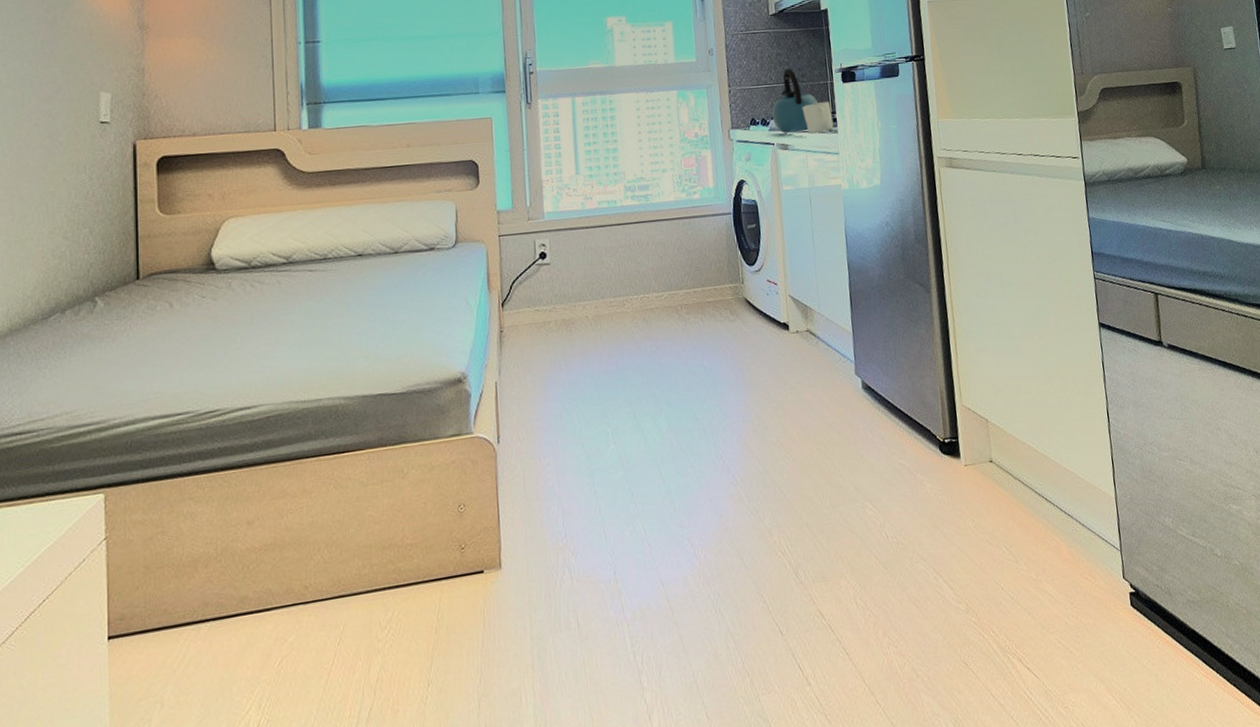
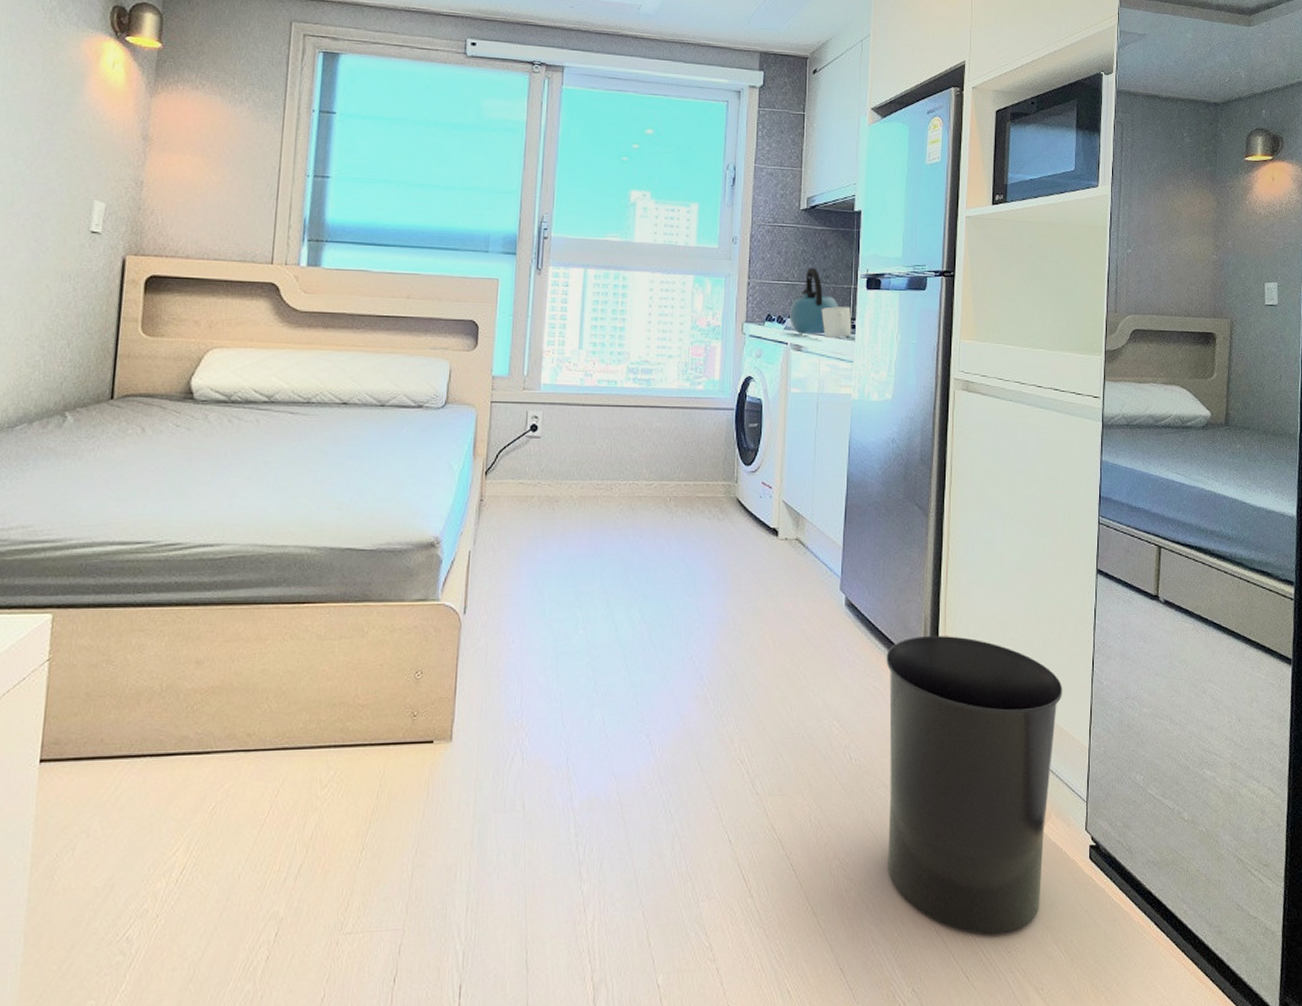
waste bin: none [908,405,1090,693] -> present [886,635,1063,934]

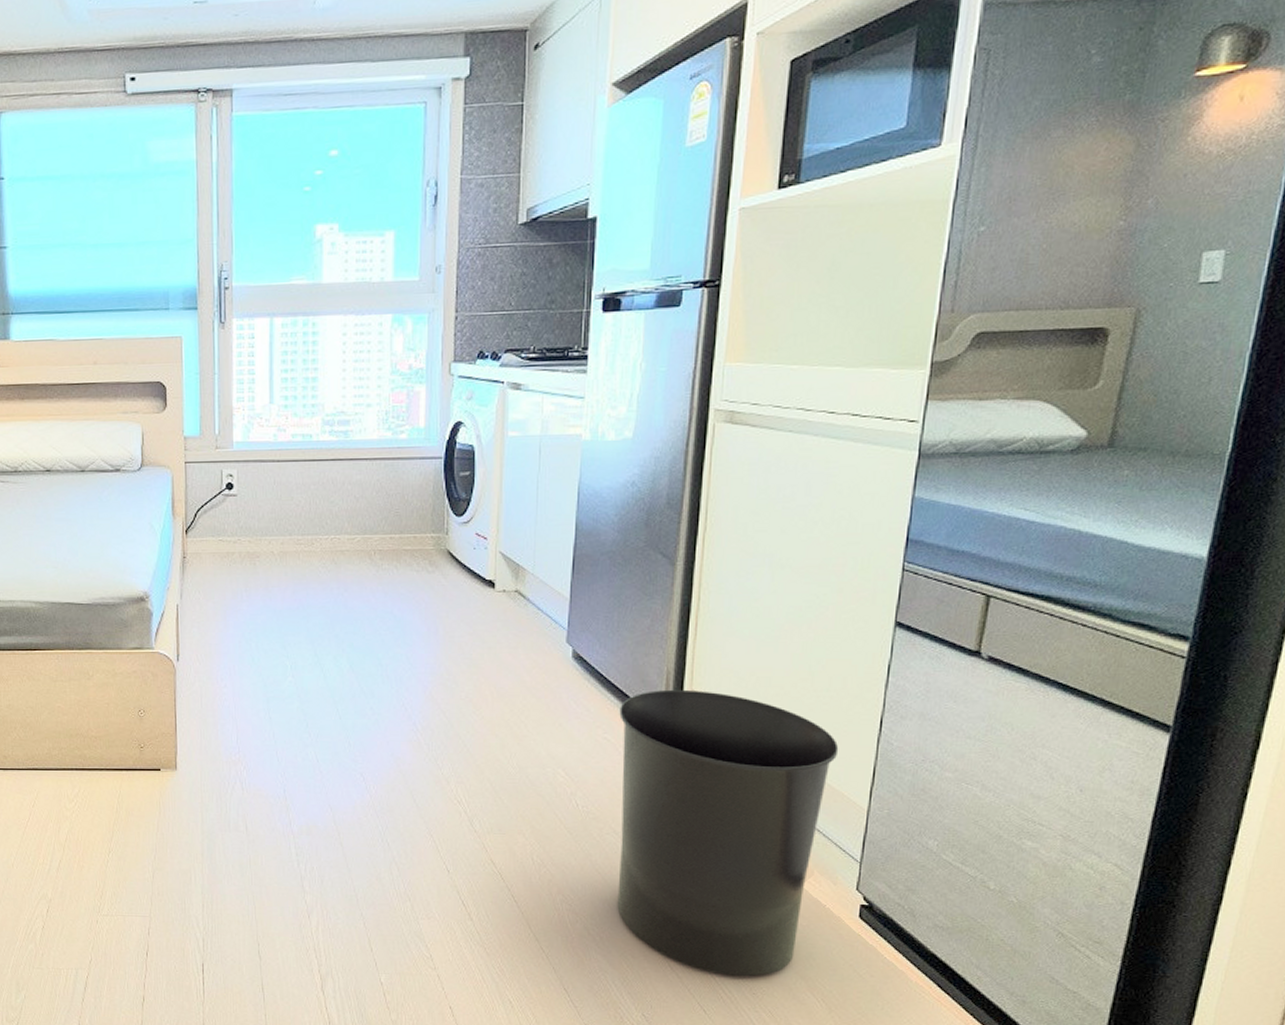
kettle: present [790,267,839,335] -> none [506,291,568,372]
mug: present [821,306,852,339] -> none [545,333,583,373]

